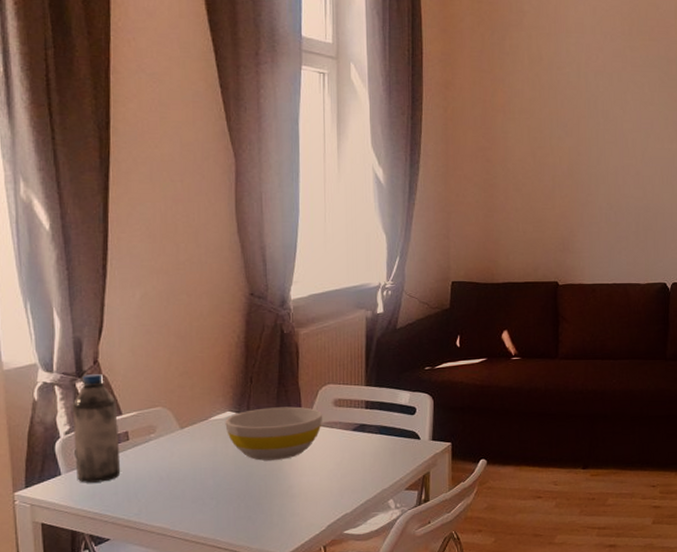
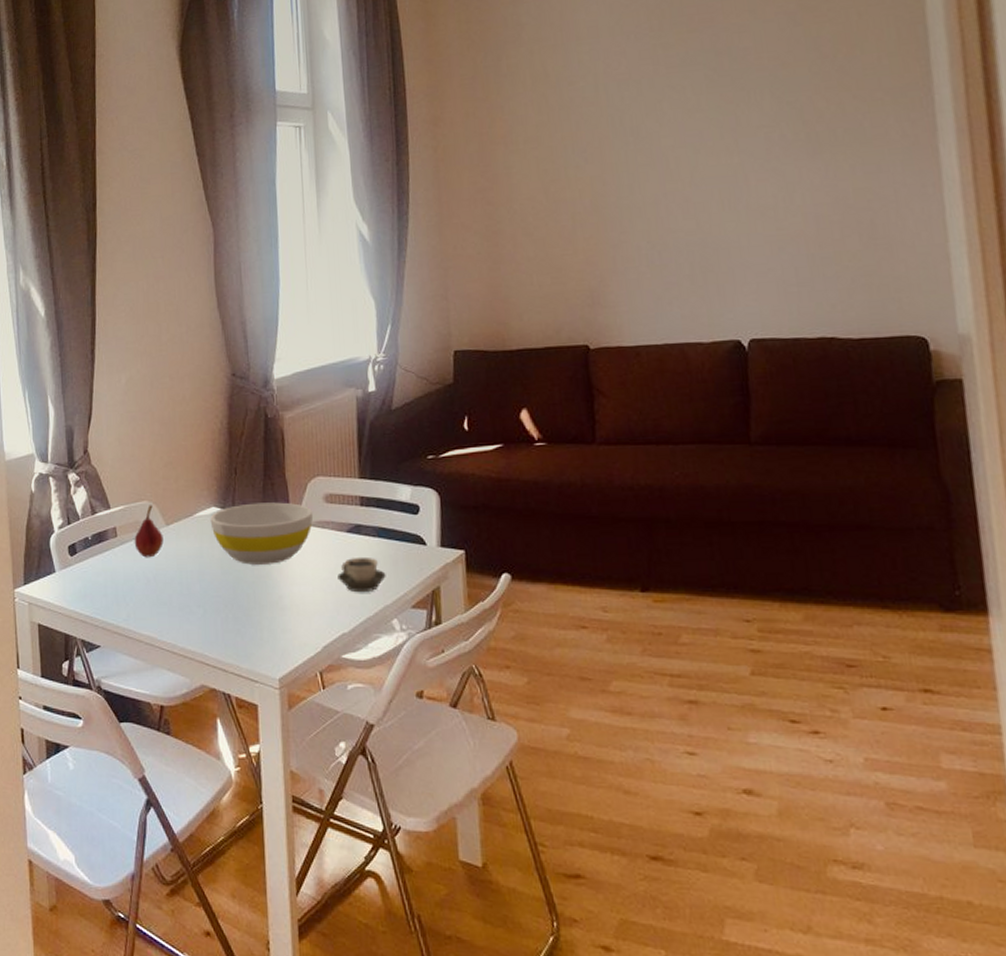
water bottle: present [72,373,121,483] -> none [65,463,110,582]
fruit: none [147,410,178,458] -> present [134,505,164,558]
cup: none [343,450,385,480] -> present [337,556,386,593]

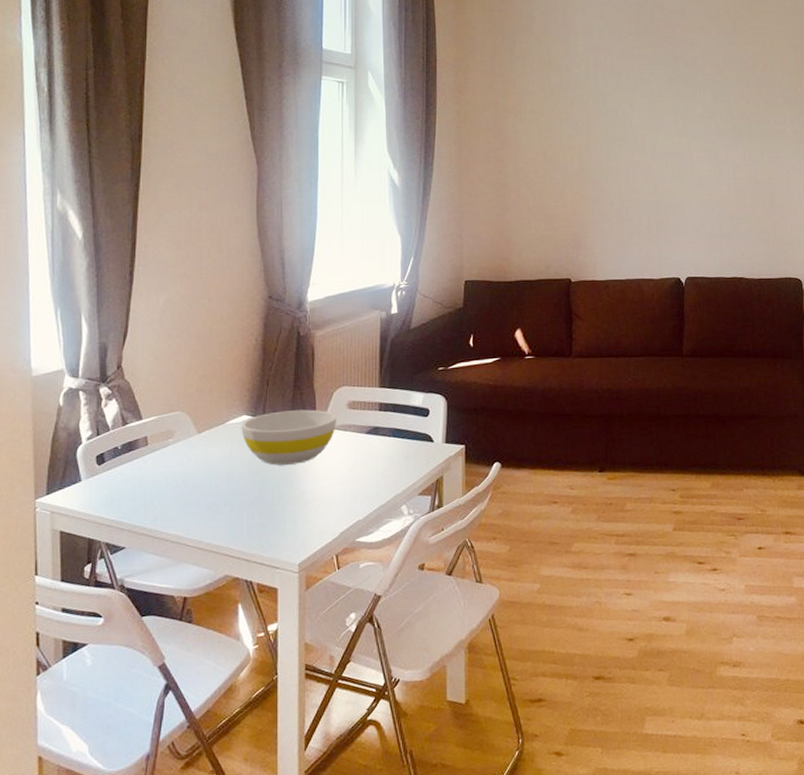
fruit: present [134,505,164,558] -> none [165,415,194,464]
cup: present [337,556,386,593] -> none [356,454,398,485]

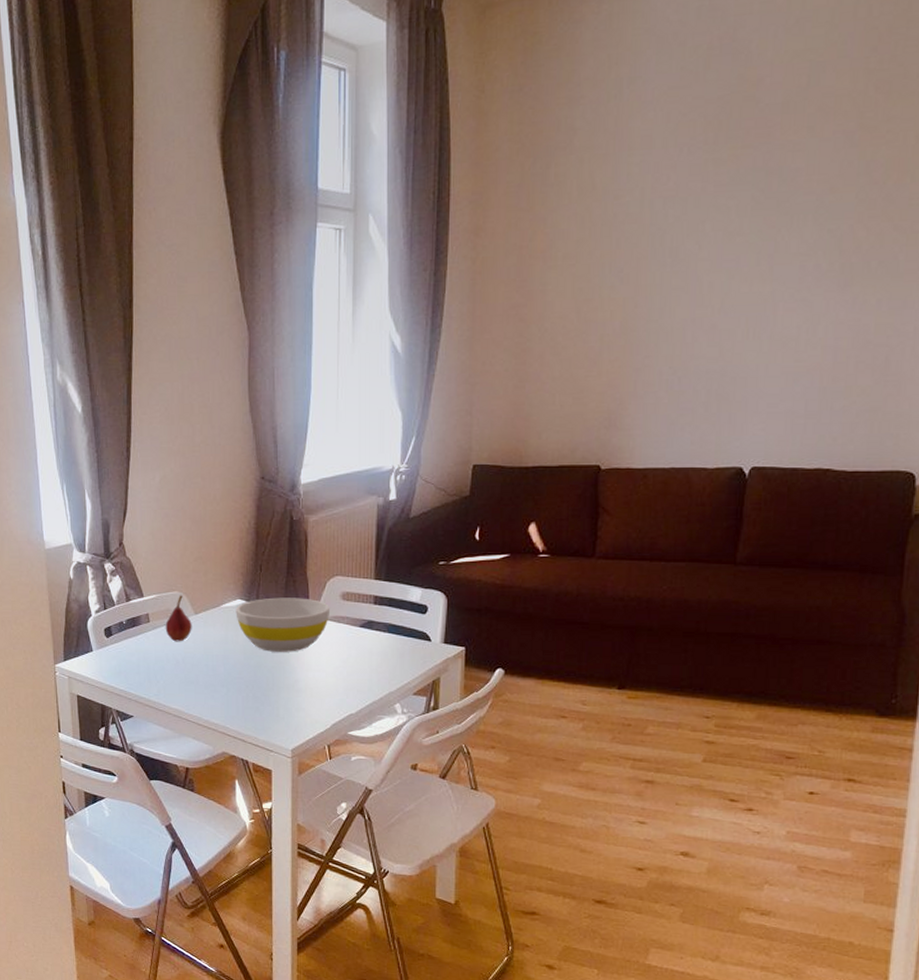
fruit: none [165,415,194,464] -> present [165,595,192,642]

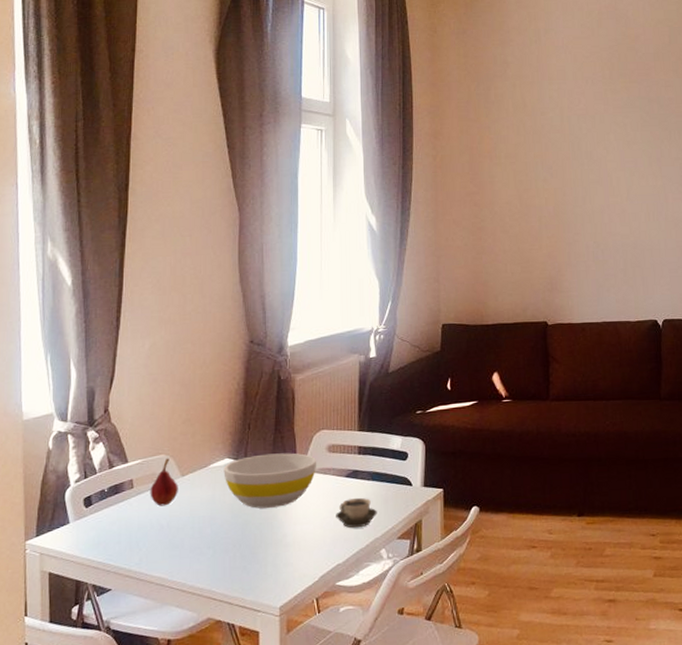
cup: none [349,649,393,680] -> present [336,497,377,529]

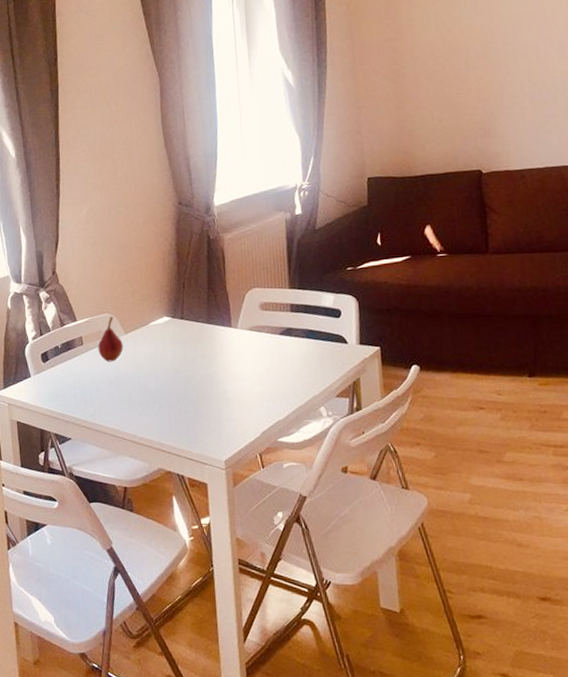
bowl: present [223,453,317,509] -> none [163,311,251,365]
cup: present [336,497,377,529] -> none [273,355,314,386]

